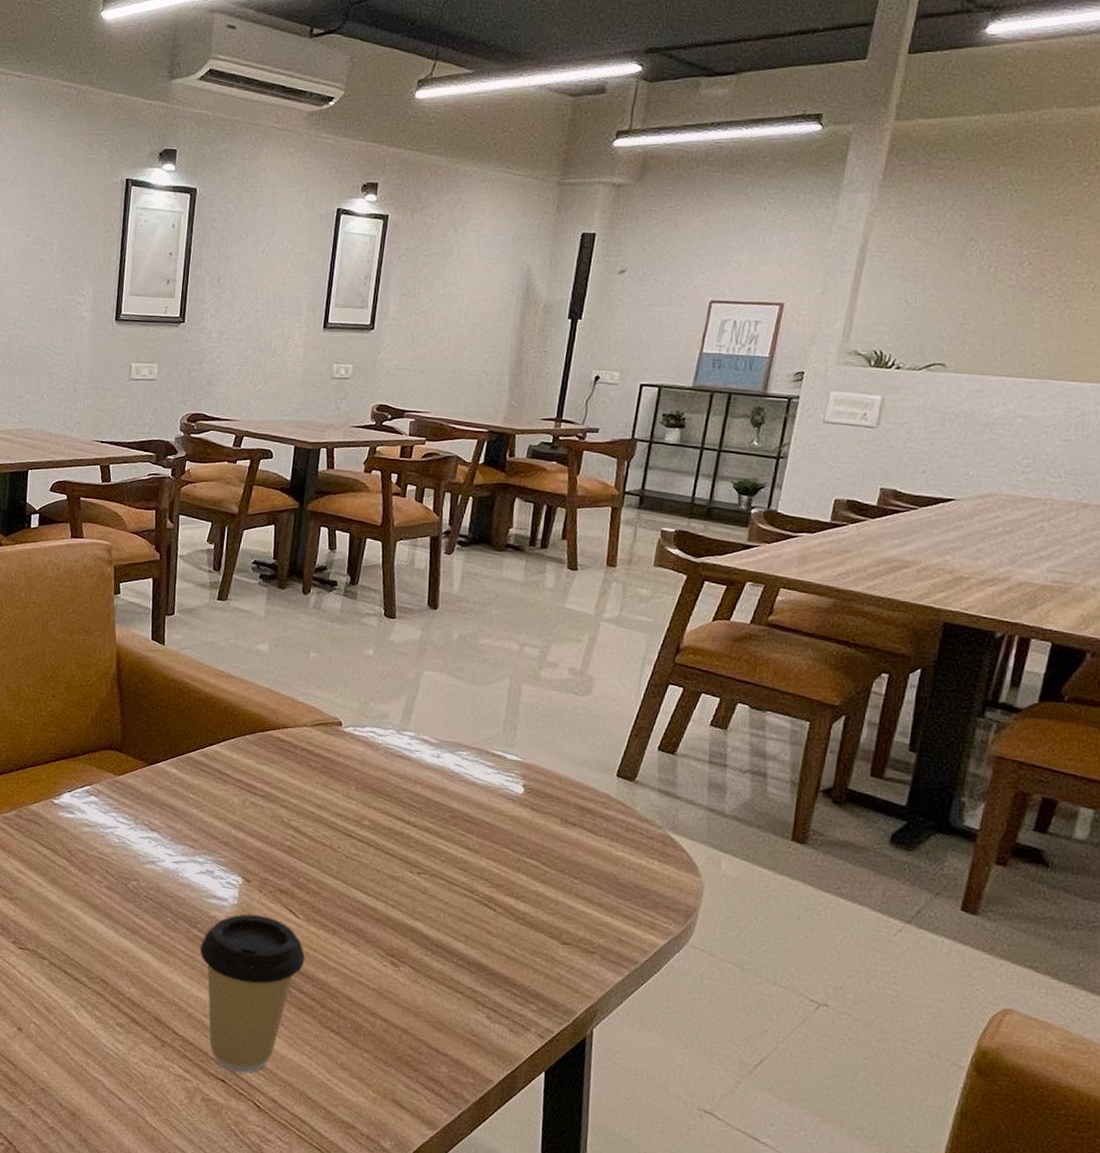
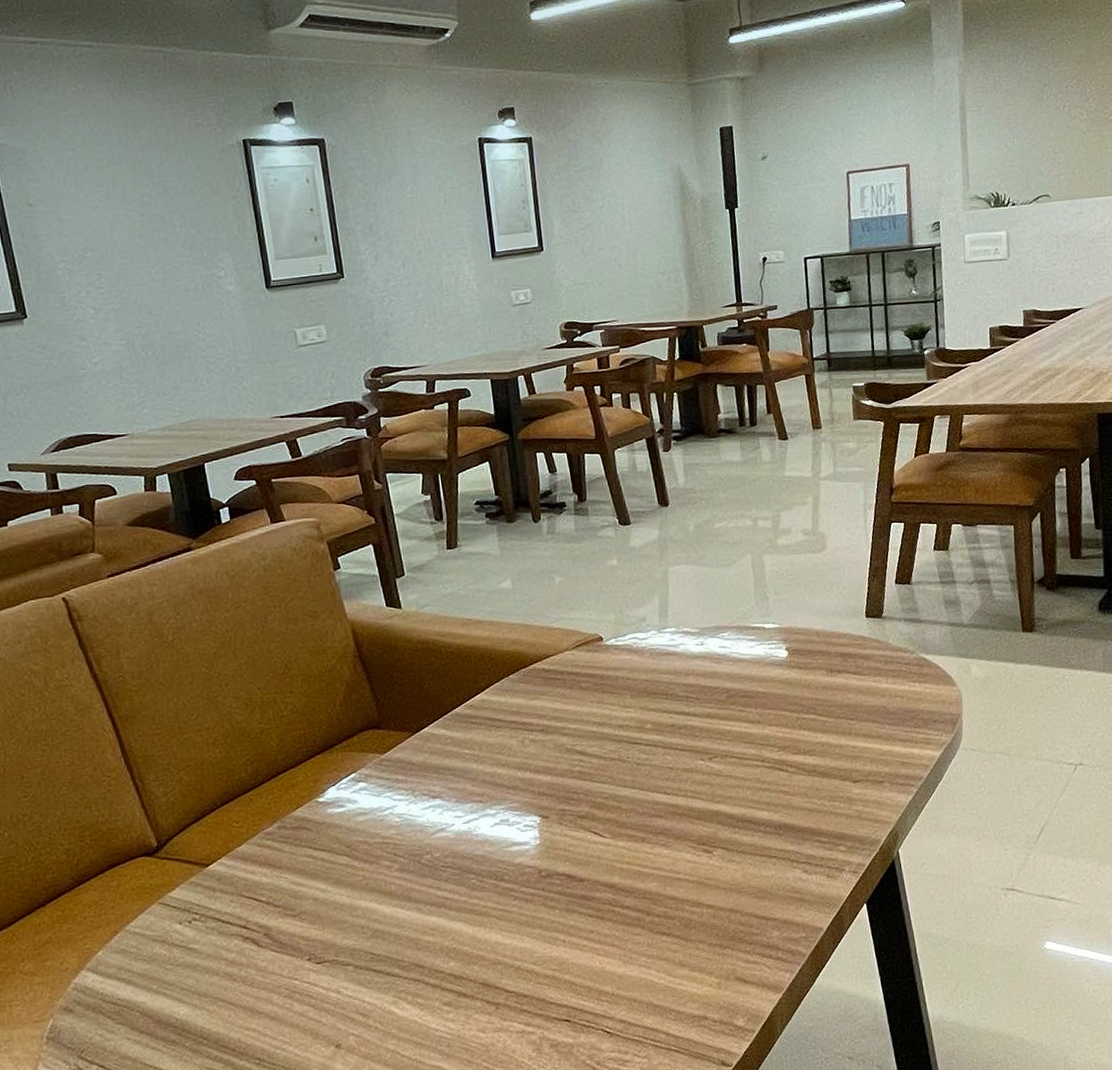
coffee cup: present [199,914,305,1074] -> none [512,846,621,1009]

